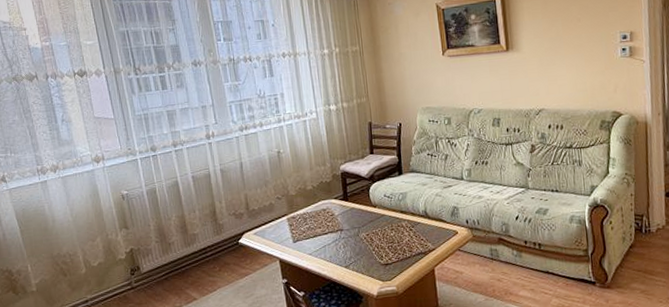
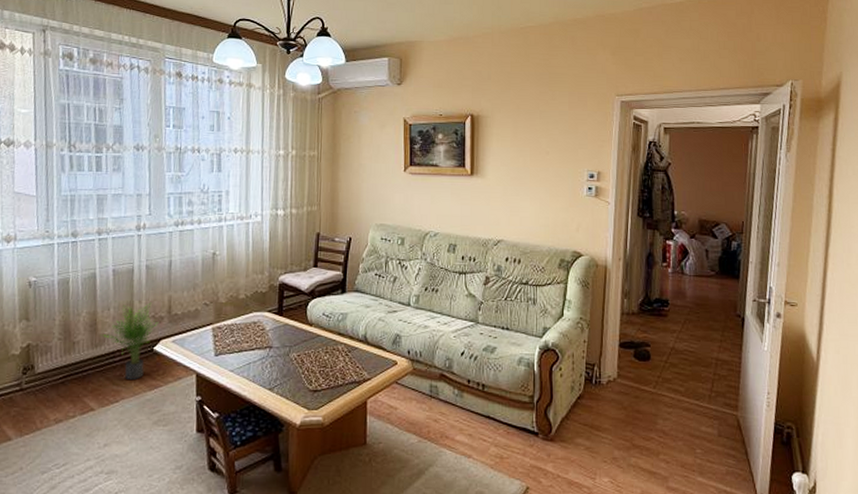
potted plant: none [193,201,239,272] -> present [103,302,158,381]

